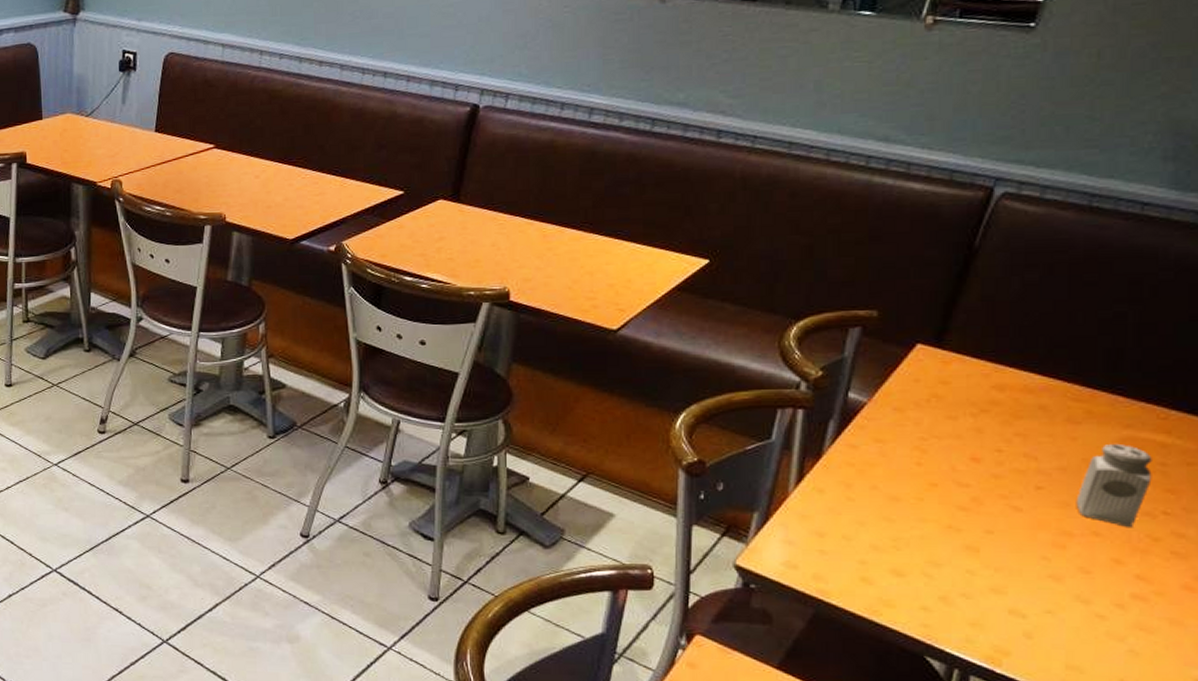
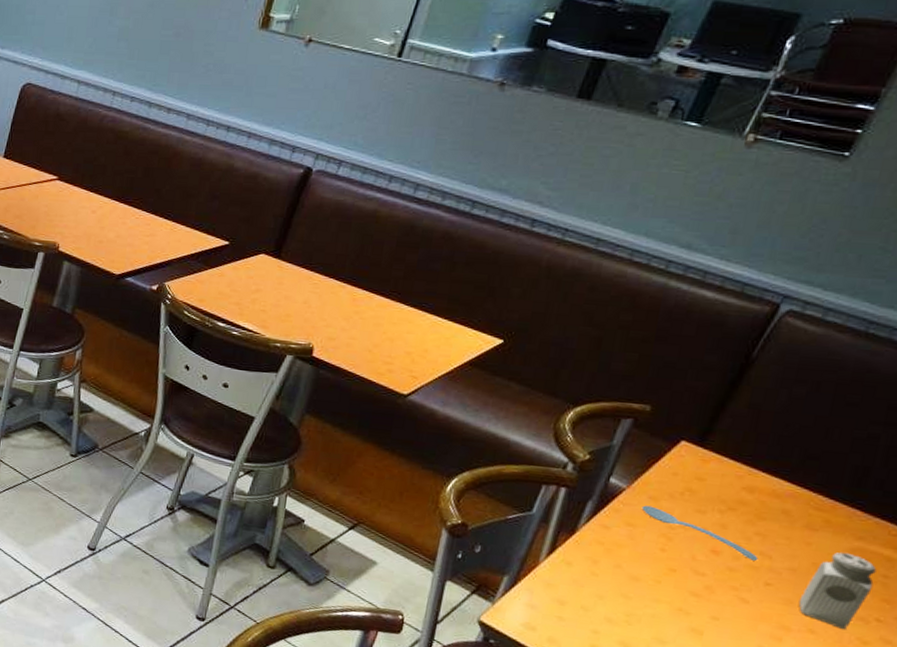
spoon: none [888,418,1023,464] -> present [641,505,758,561]

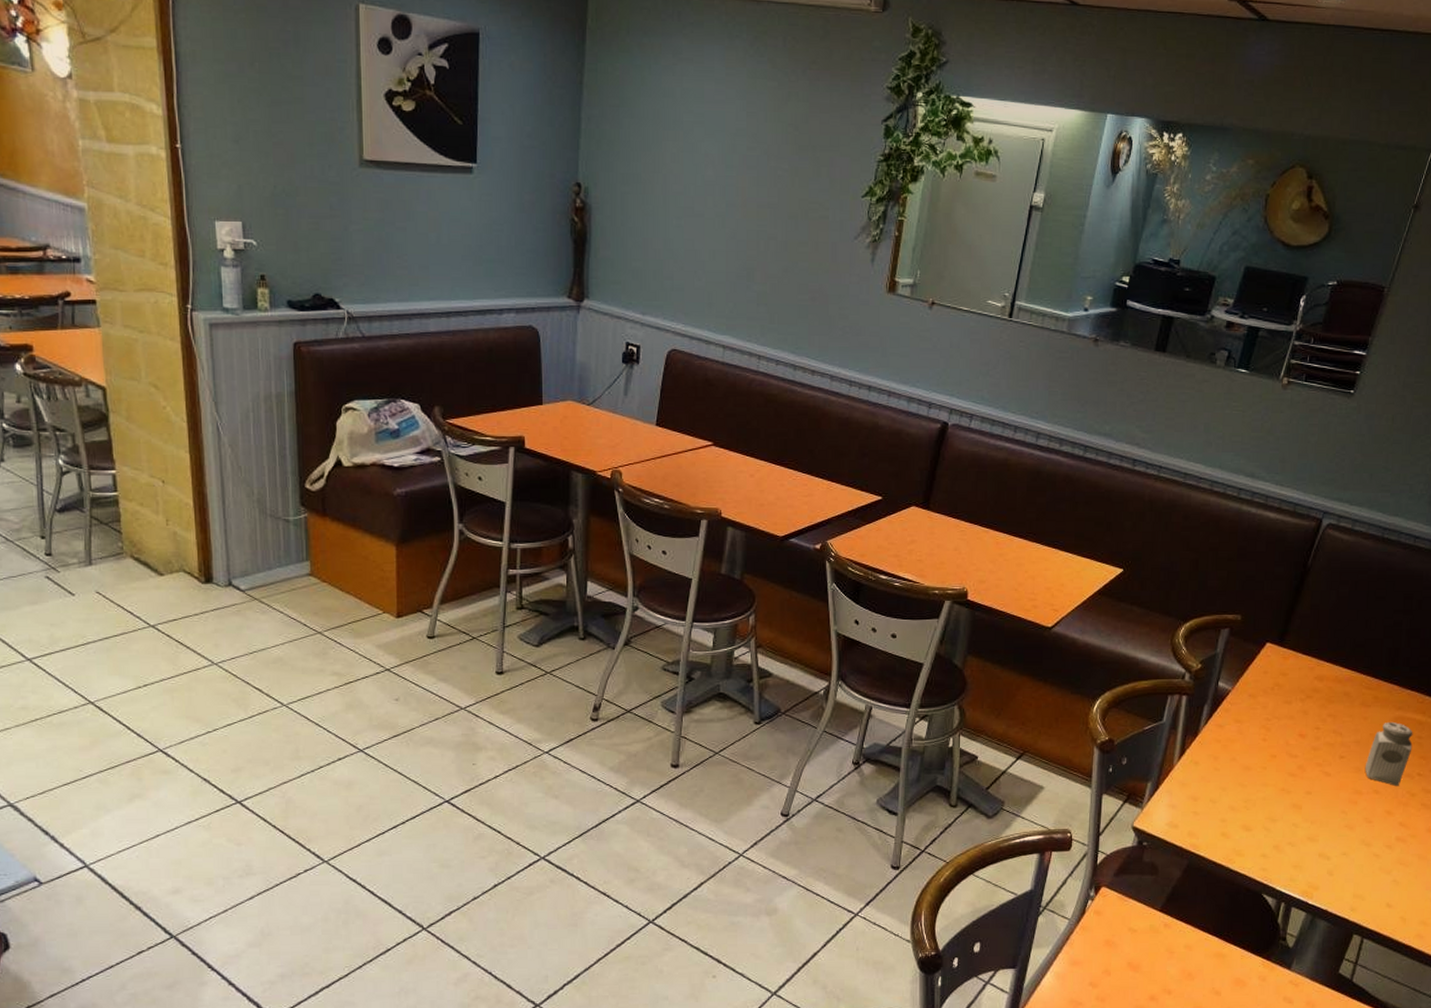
spoon: present [641,505,758,561] -> none [1245,703,1333,739]

